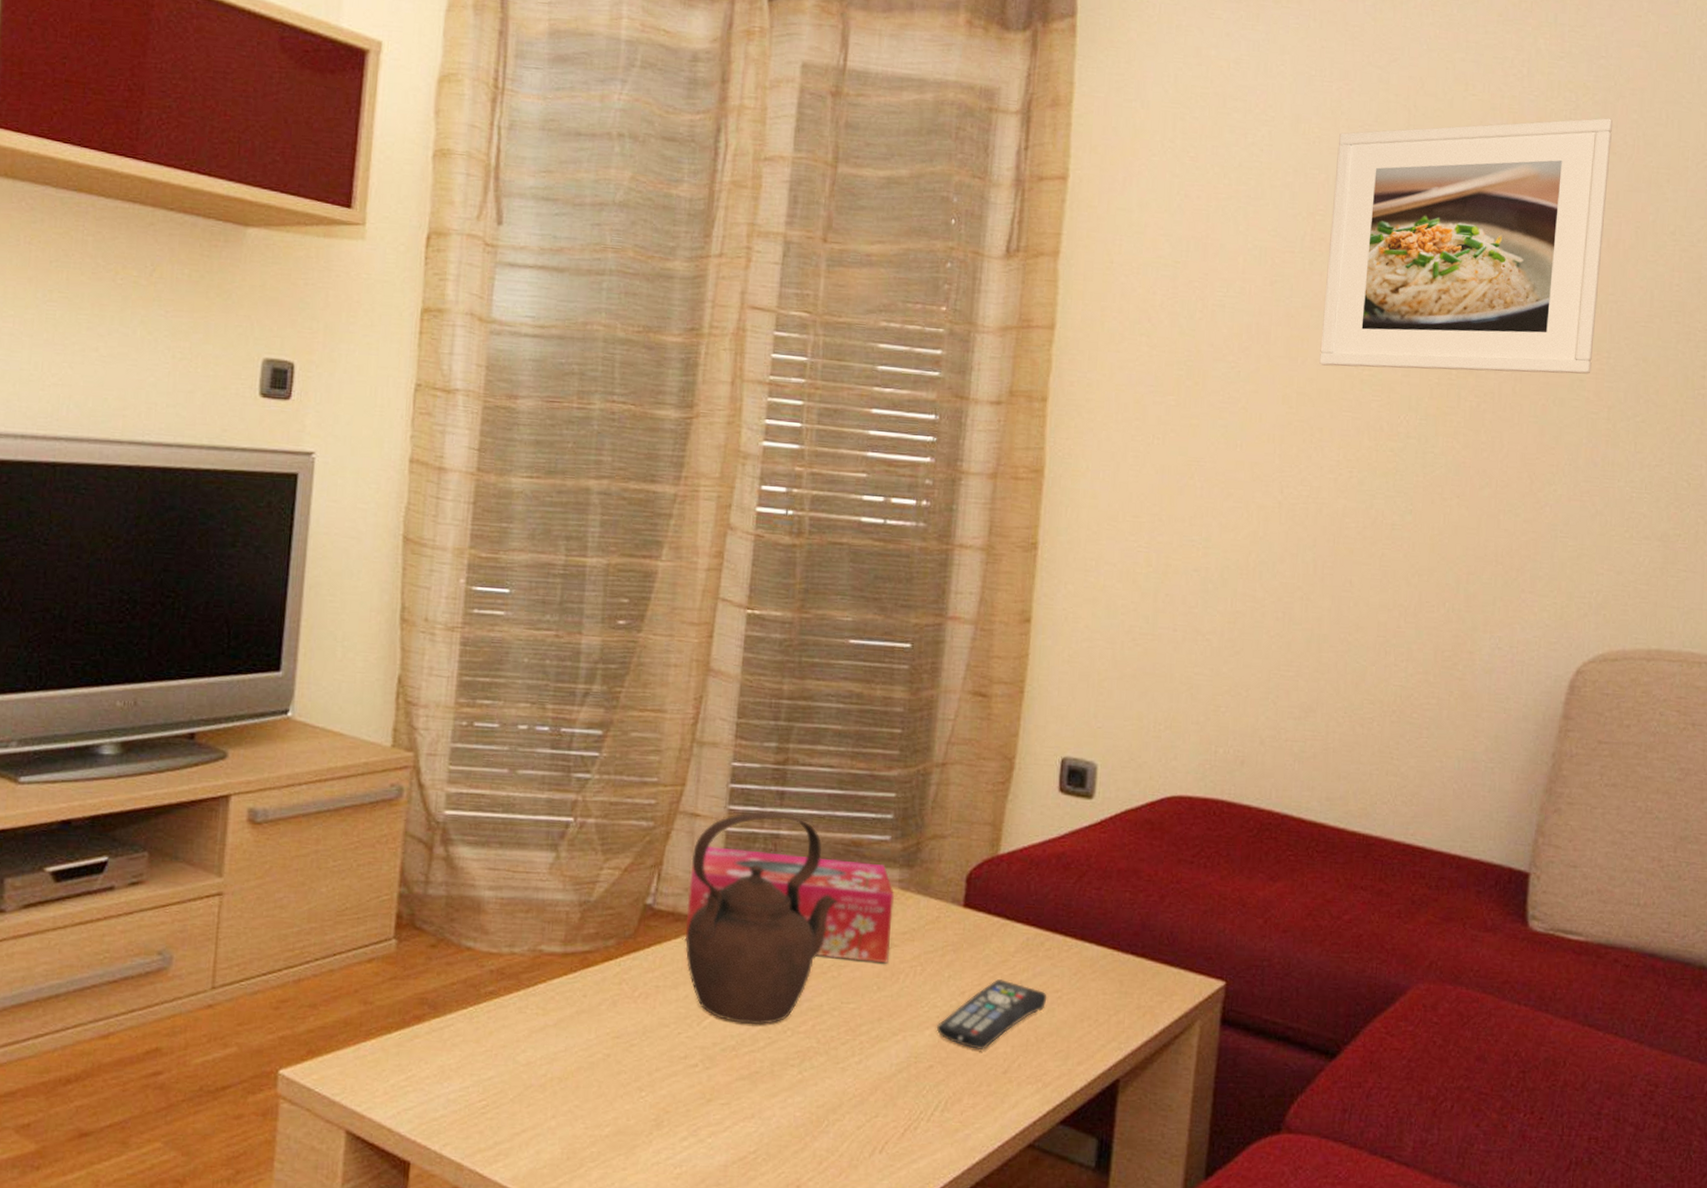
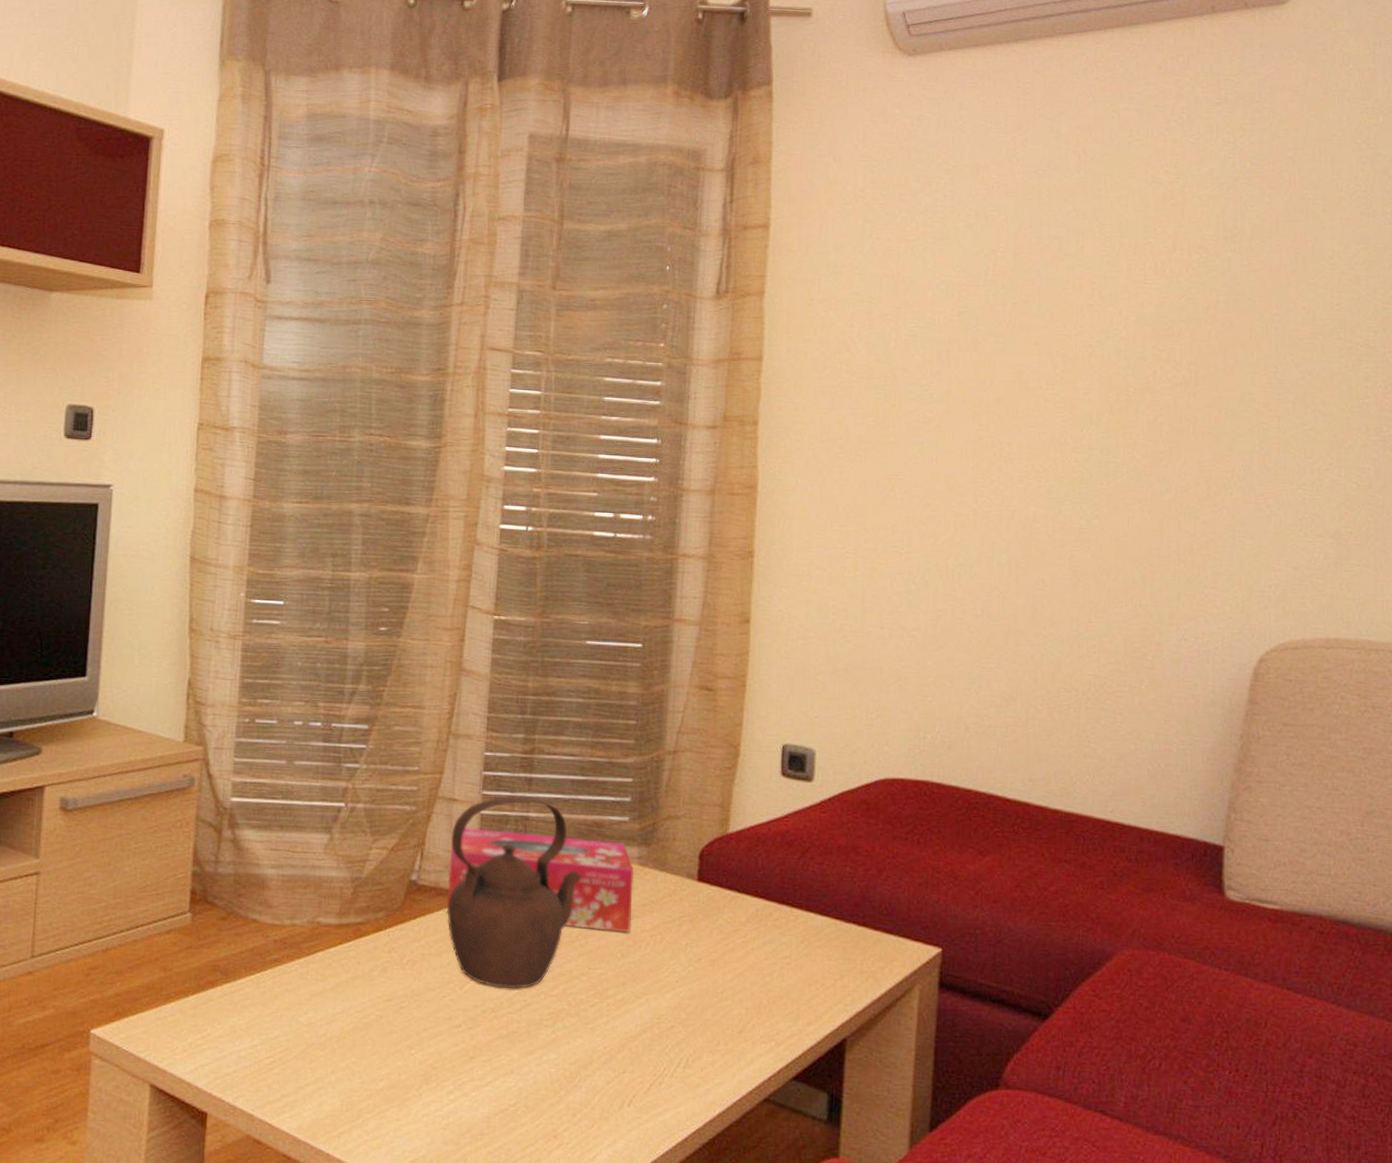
remote control: present [936,979,1047,1051] -> none [676,947,777,1012]
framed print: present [1319,118,1613,374] -> none [1006,156,1270,388]

